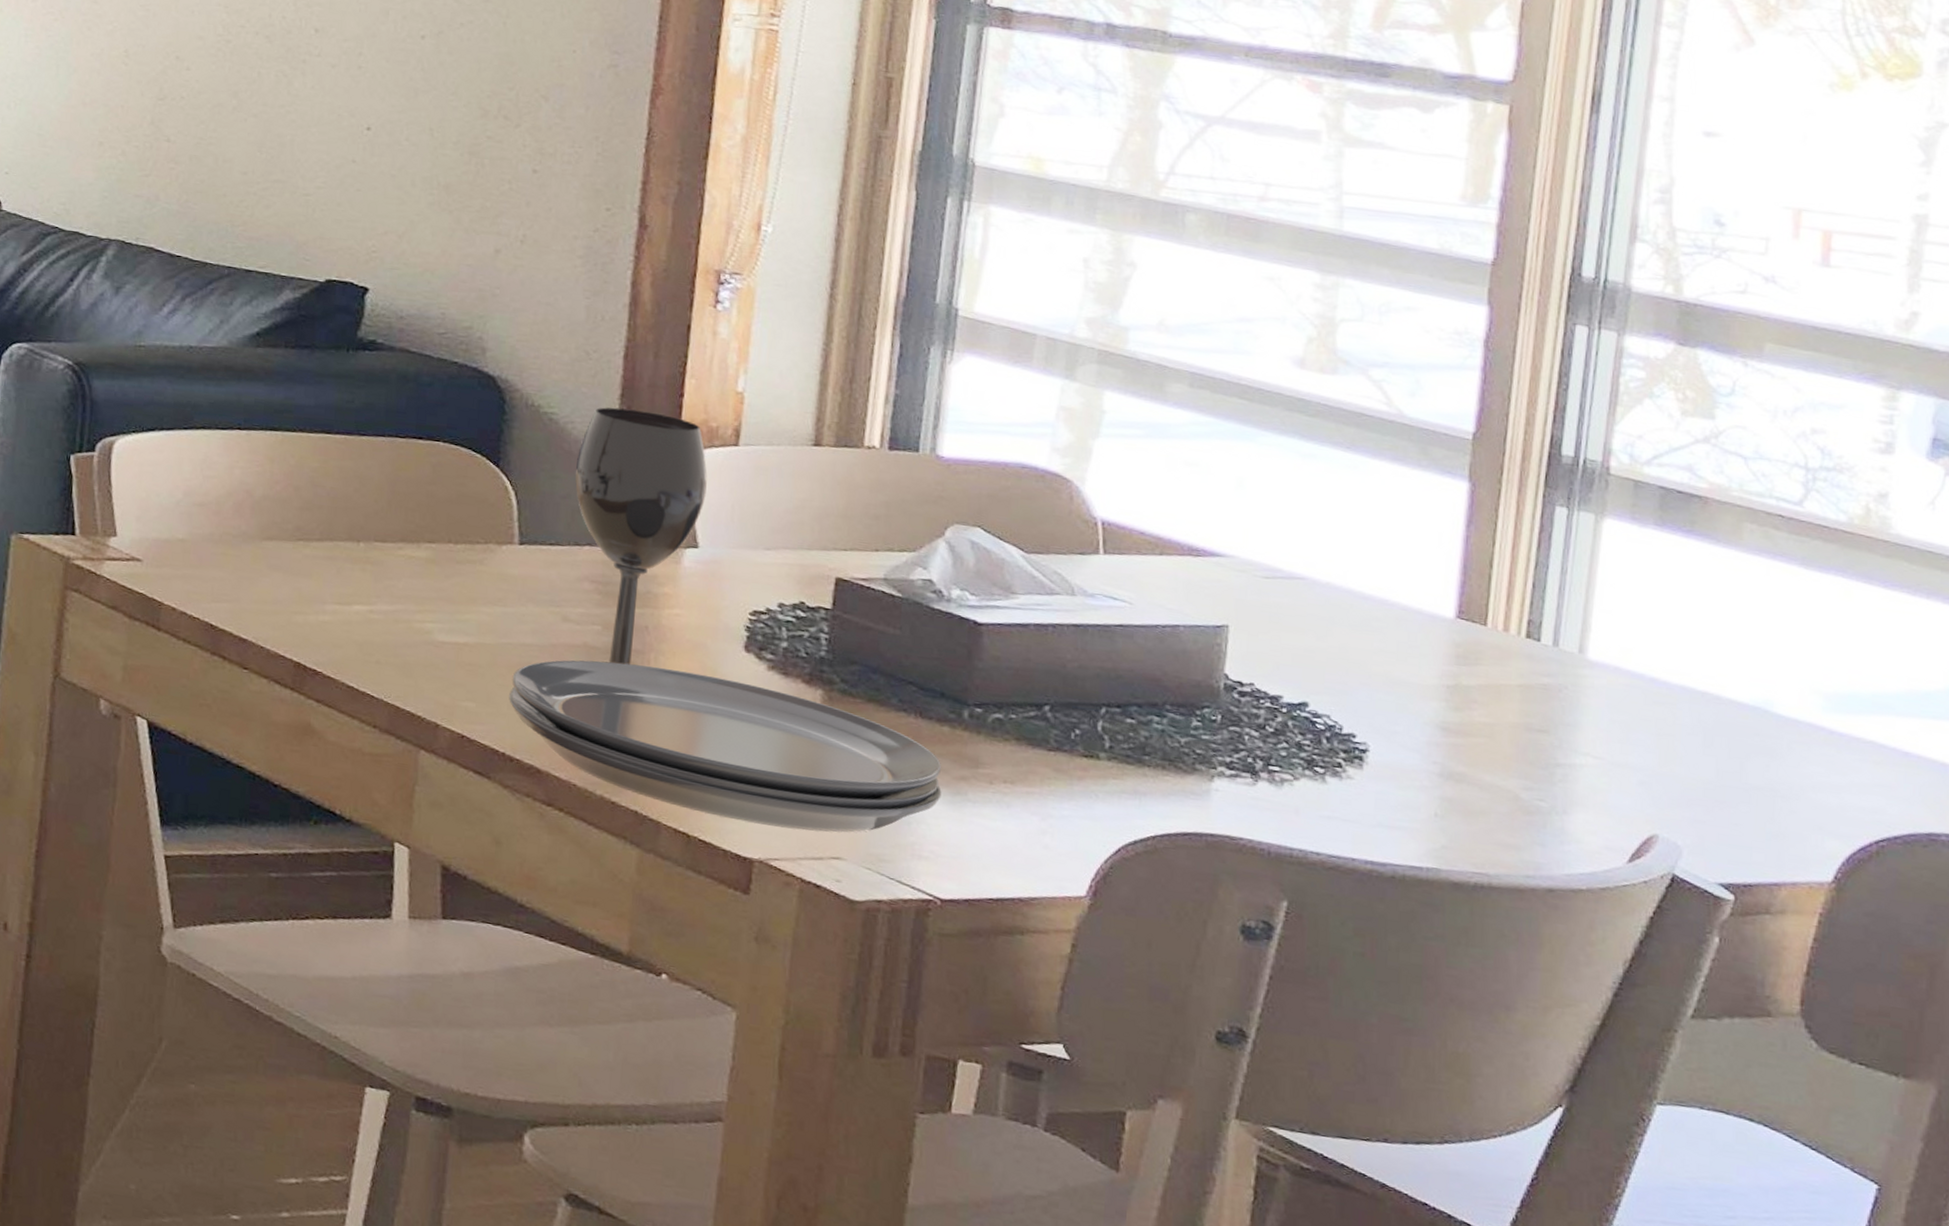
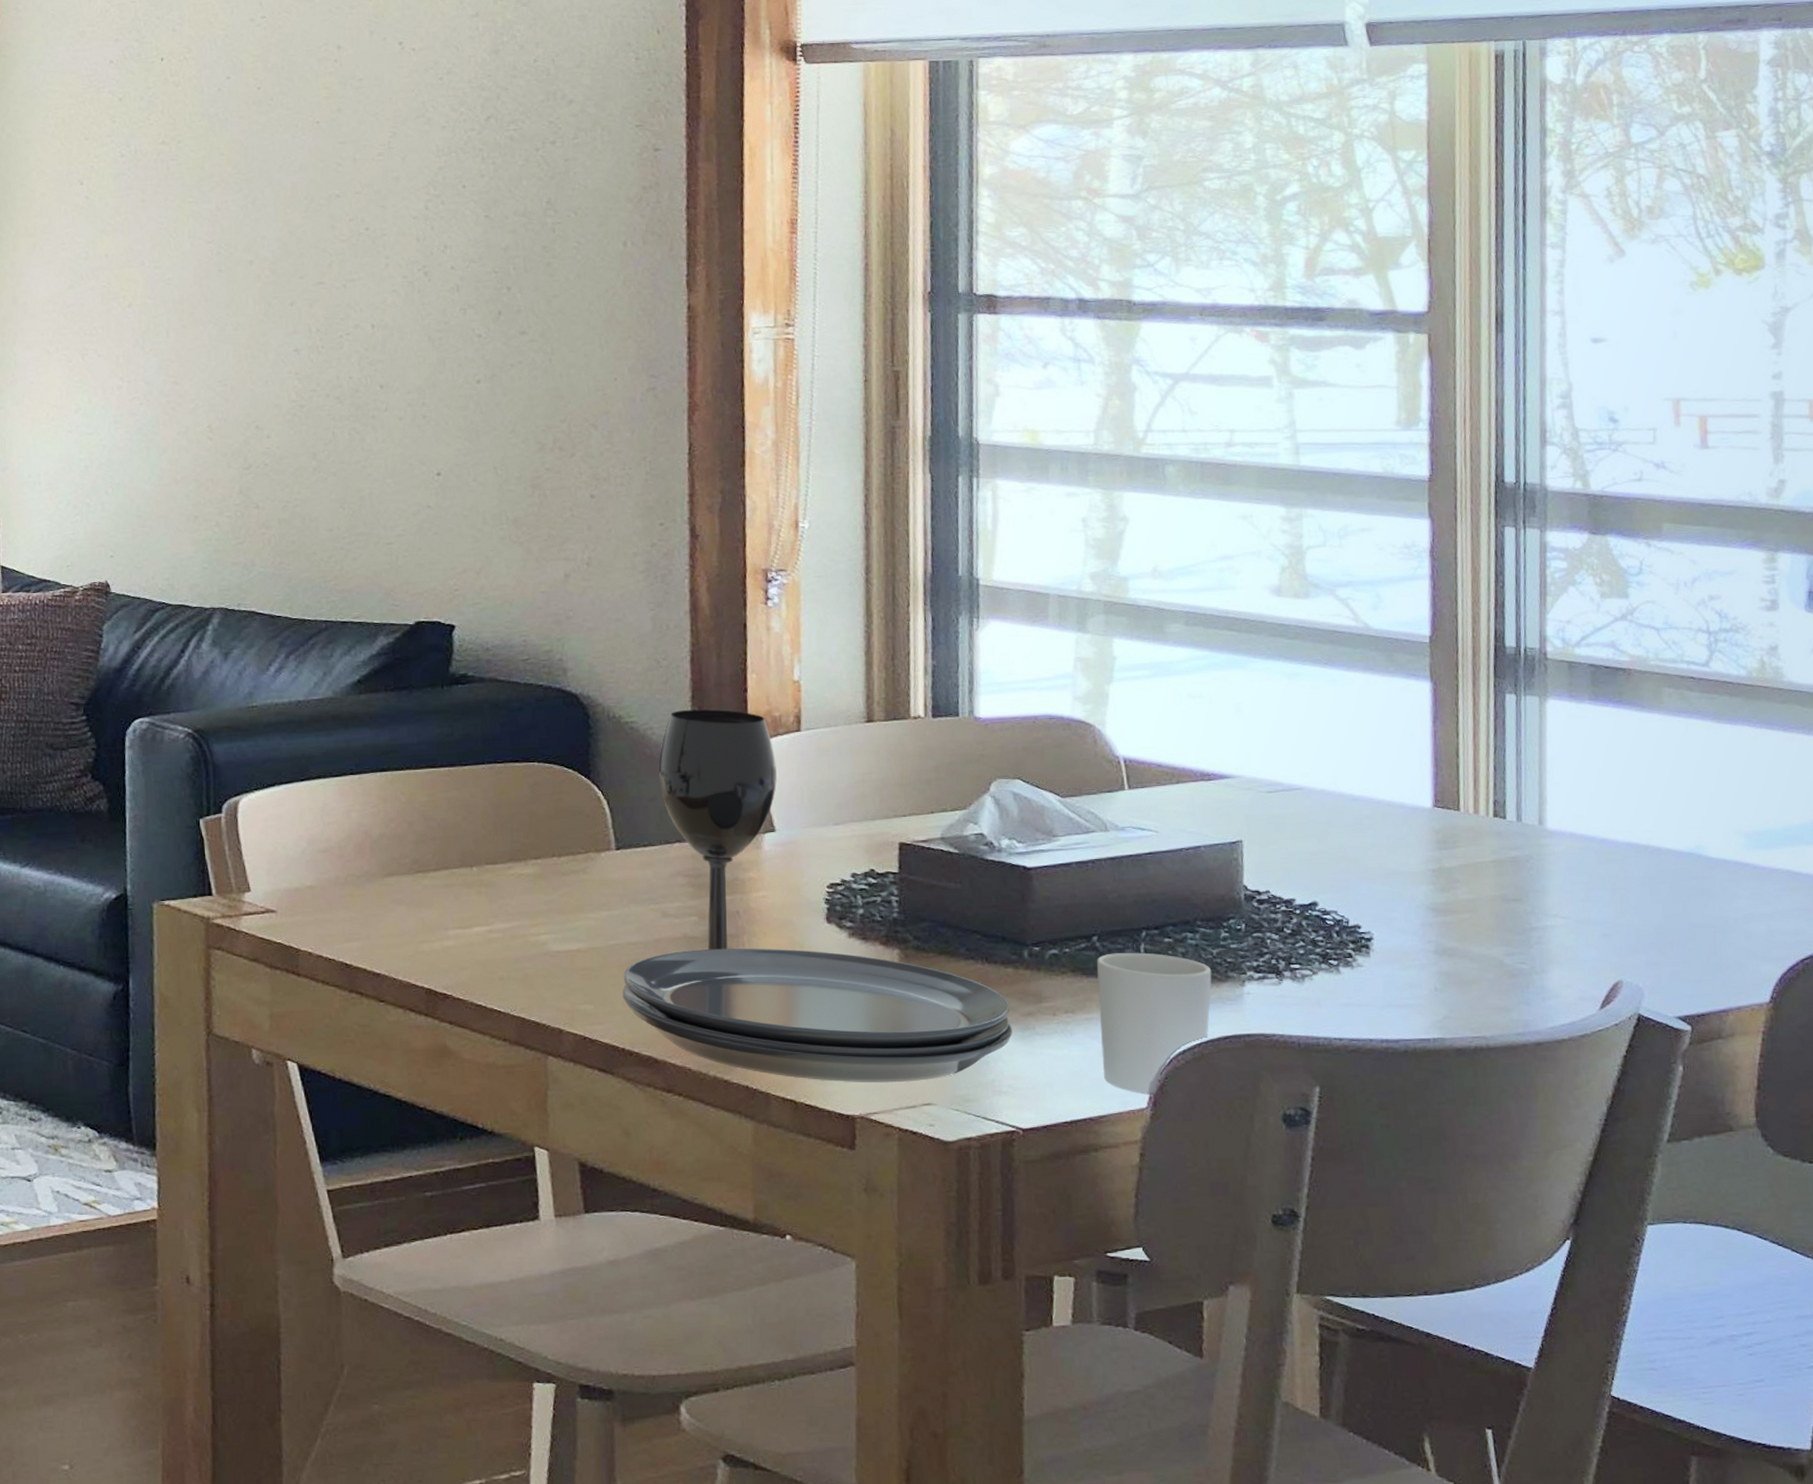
mug: none [1039,726,1177,886] -> present [1096,952,1212,1096]

